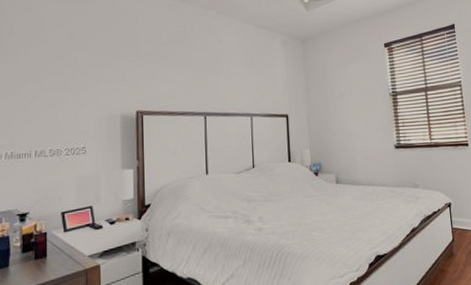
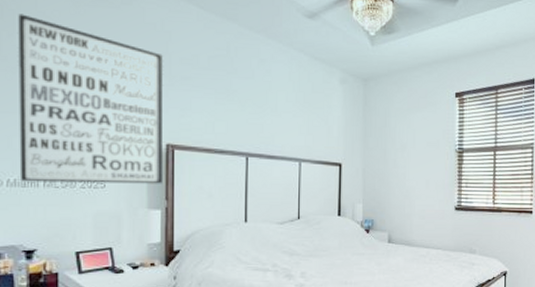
wall art: none [15,15,134,154] -> present [18,13,163,184]

